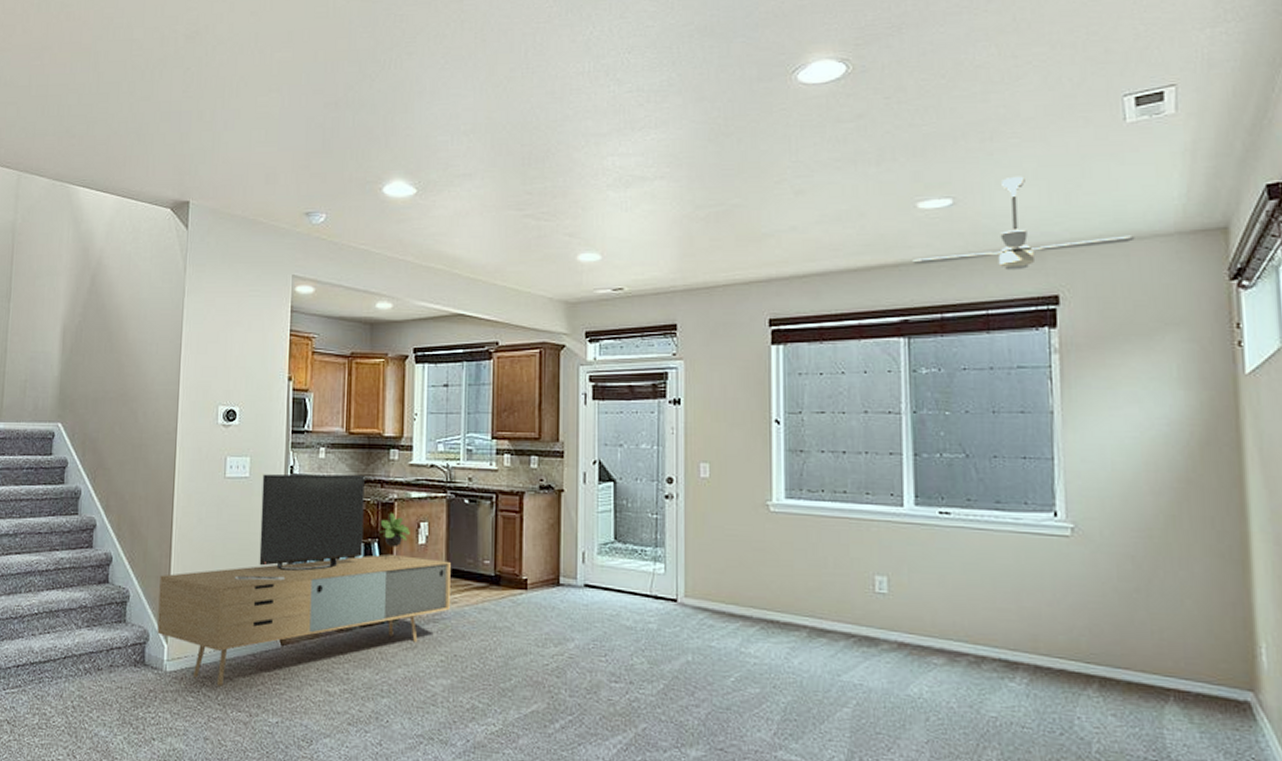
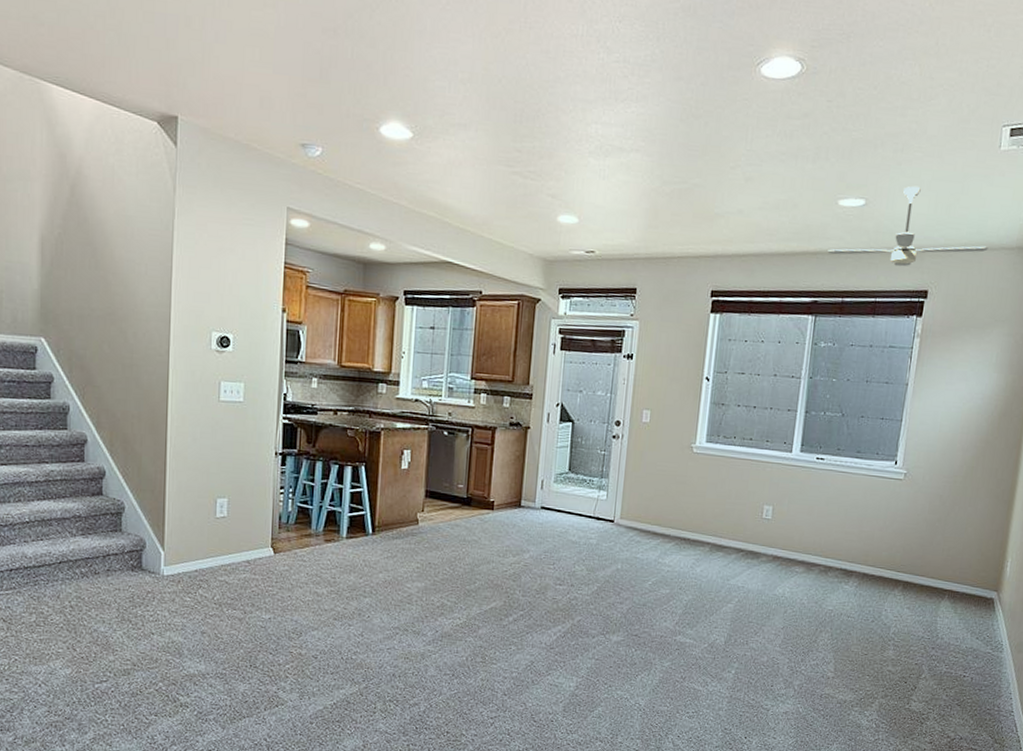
media console: present [157,474,451,687] -> none [154,400,429,588]

